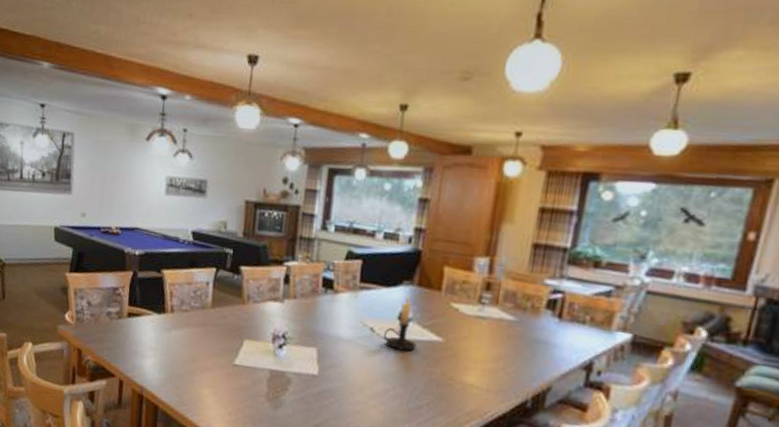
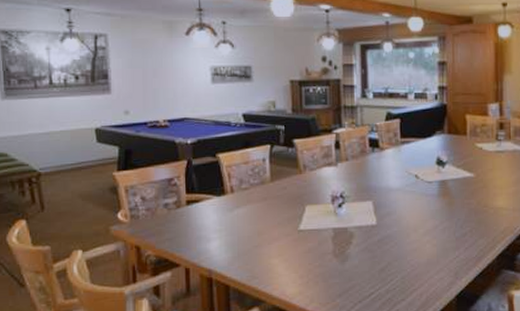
candle holder: present [383,294,417,351] -> none [426,142,454,190]

